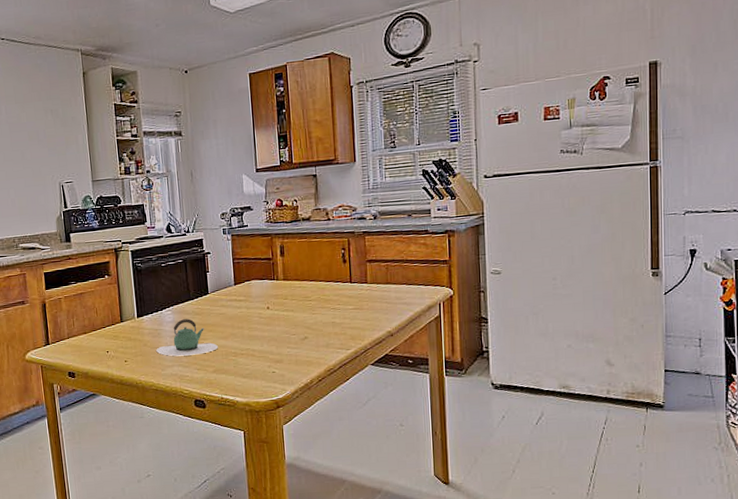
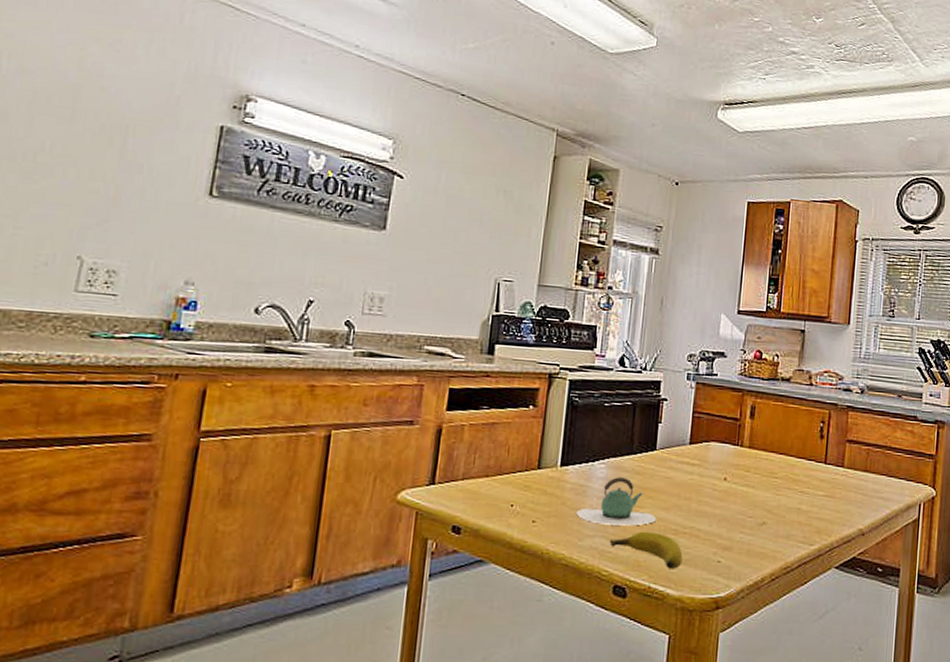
banana: none [186,356,245,383] -> present [610,531,683,569]

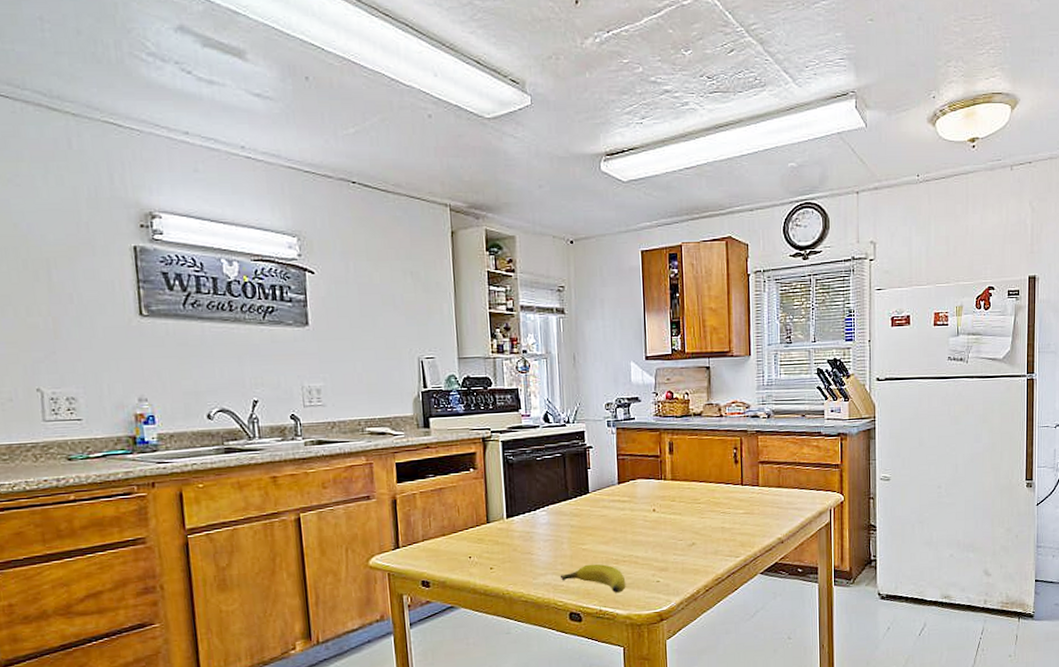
teapot: present [576,477,656,526] -> none [527,520,598,563]

